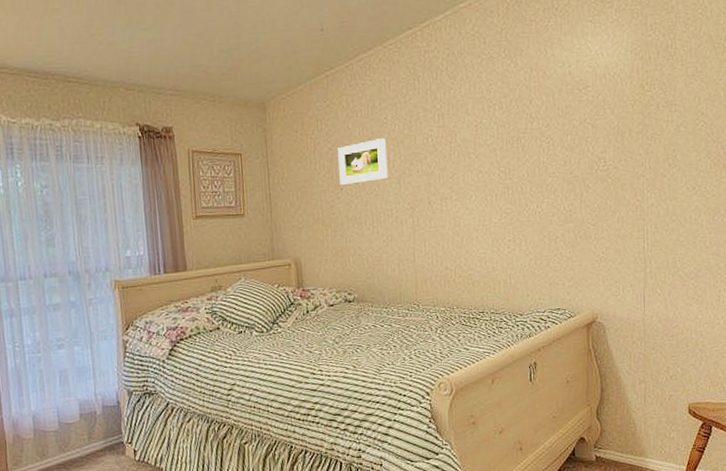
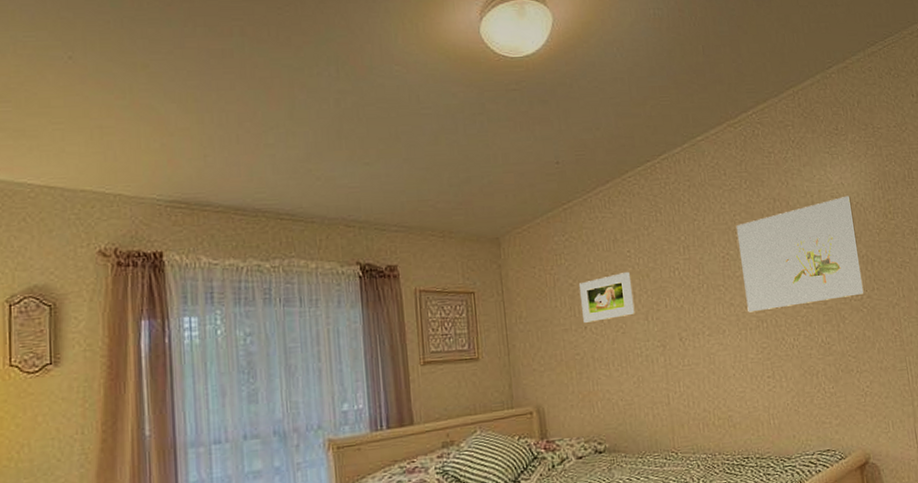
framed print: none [491,66,612,180] -> present [736,195,865,313]

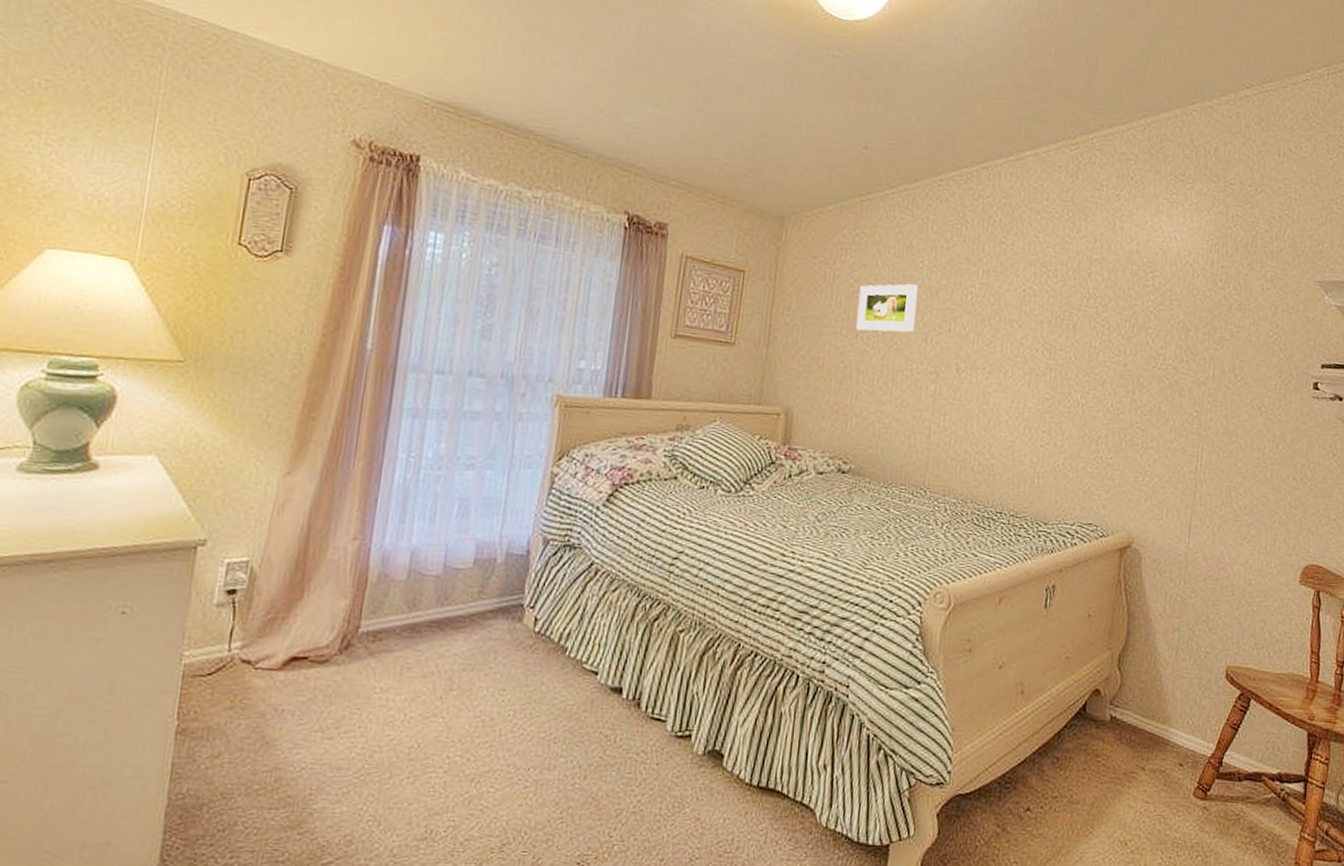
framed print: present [736,195,865,313] -> none [1038,251,1181,364]

